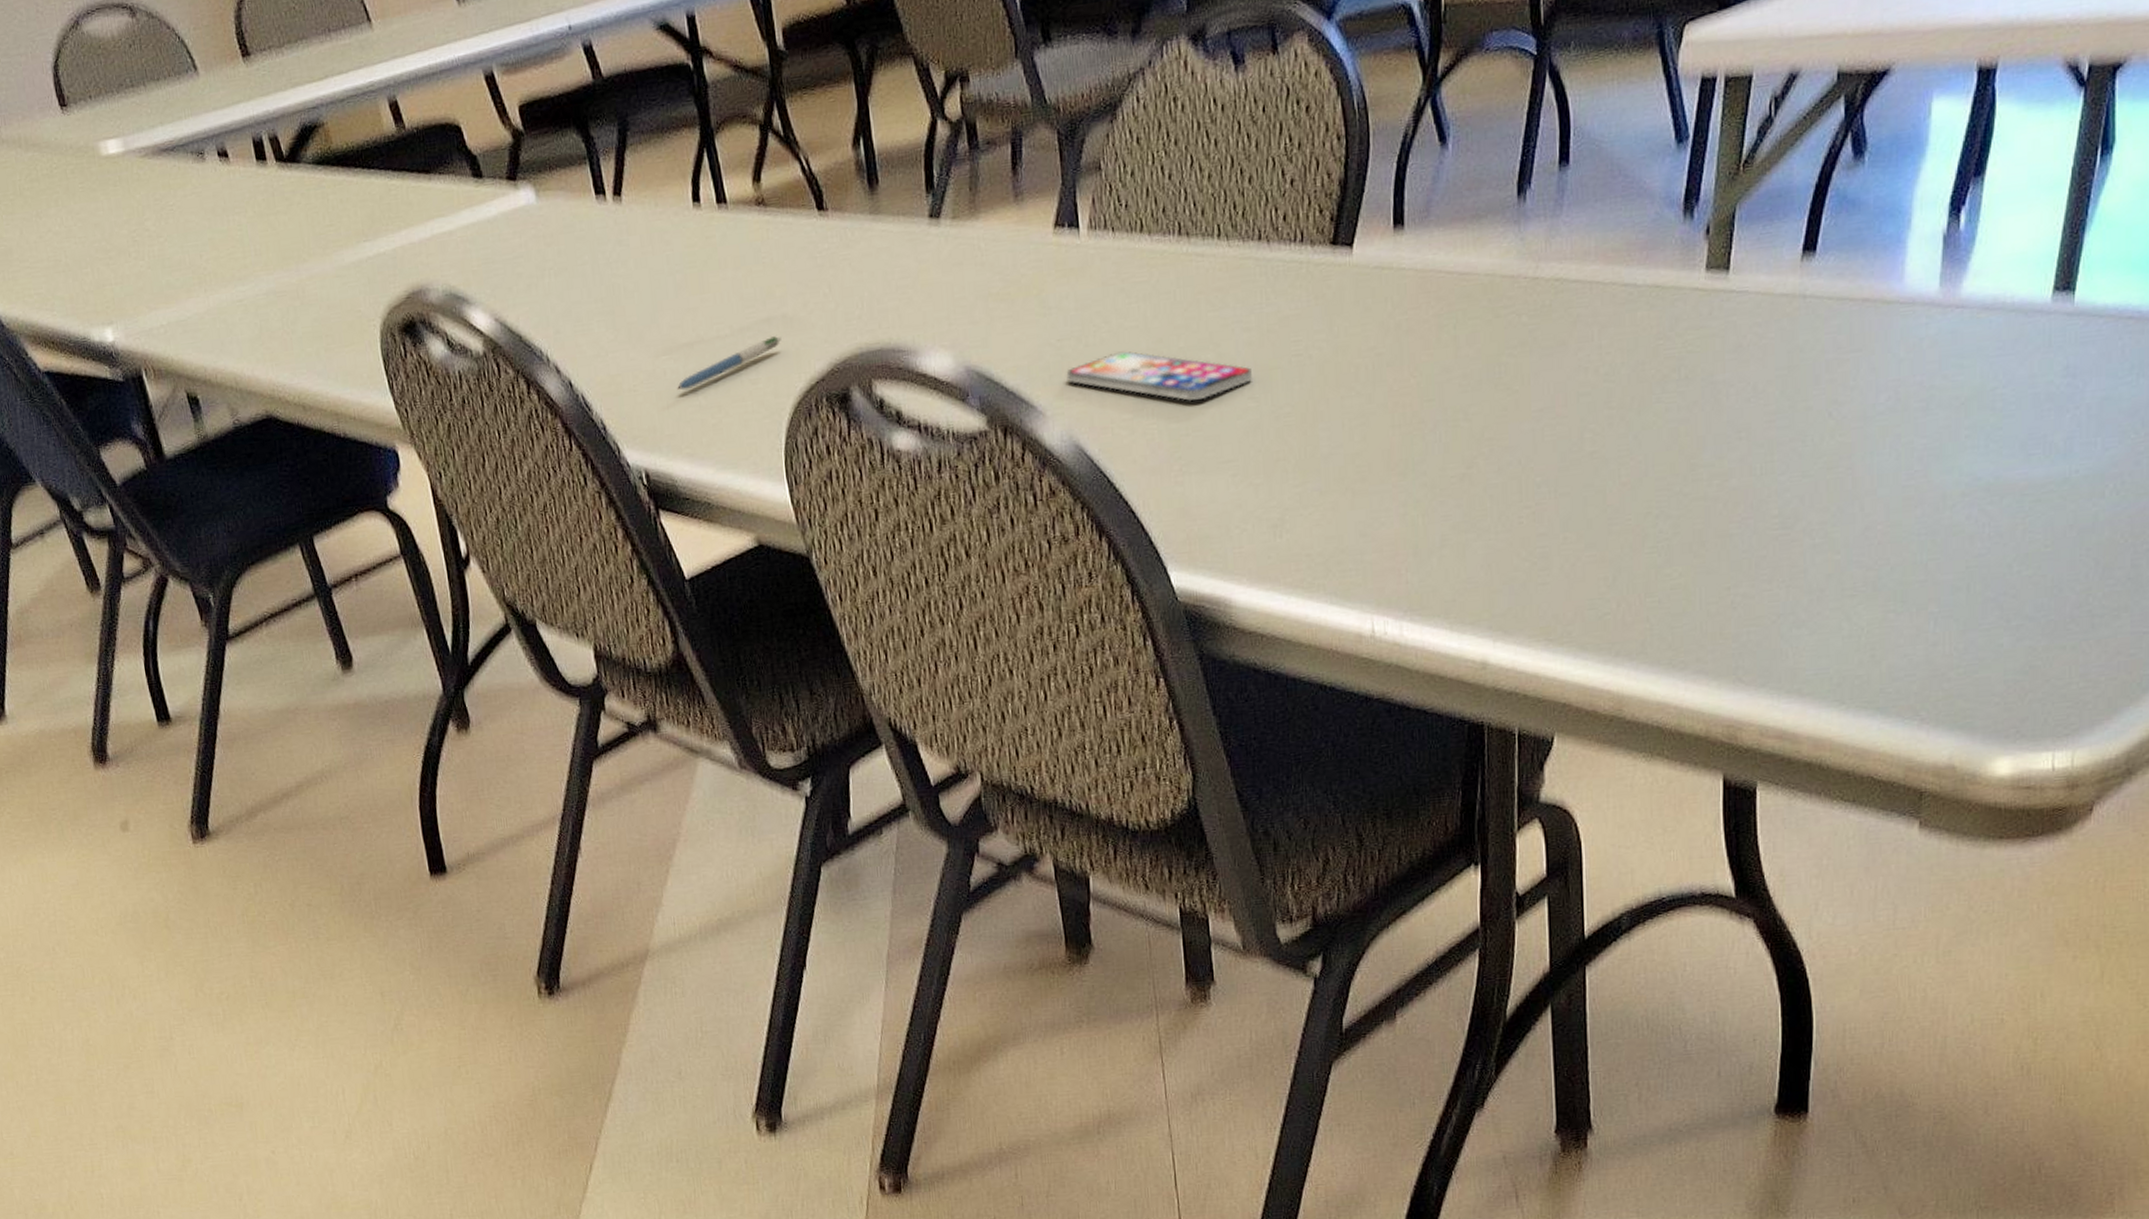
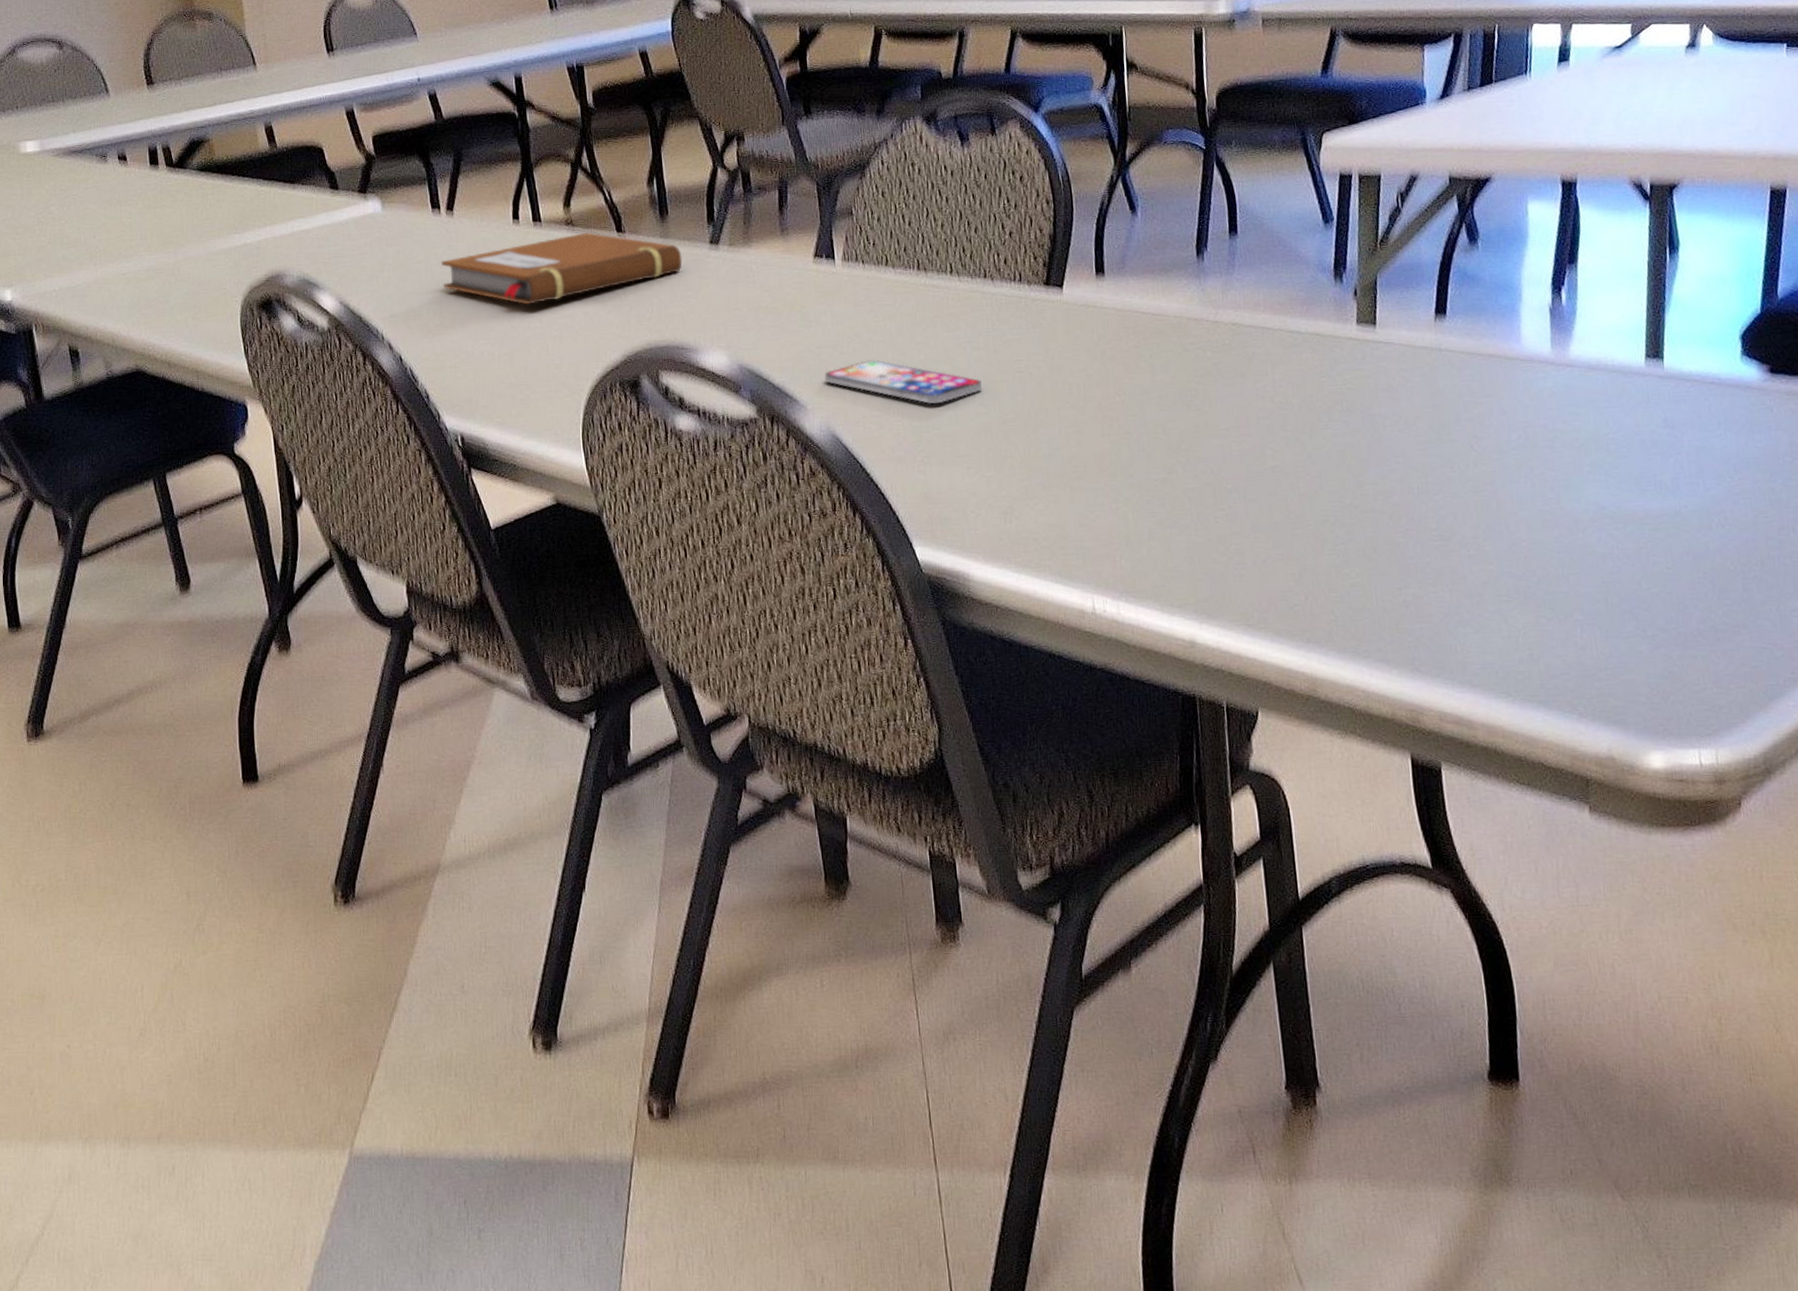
notebook: none [611,212,897,309] -> present [442,232,683,305]
pen: present [676,335,782,391] -> none [491,329,583,370]

